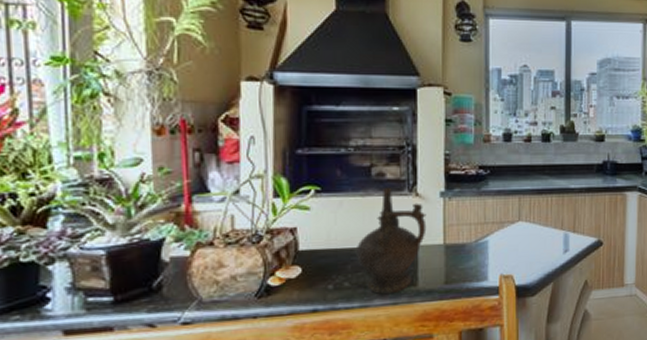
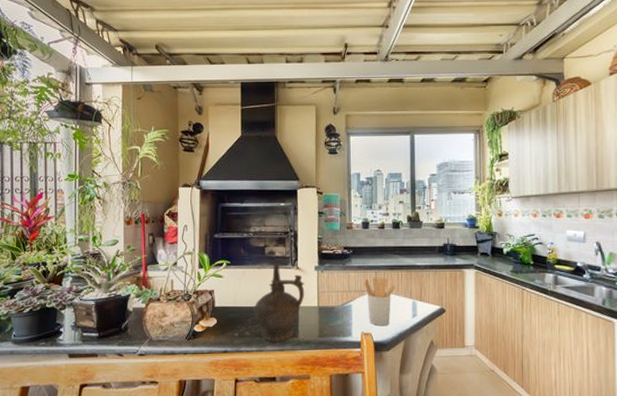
utensil holder: none [504,203,544,267] -> present [364,276,396,327]

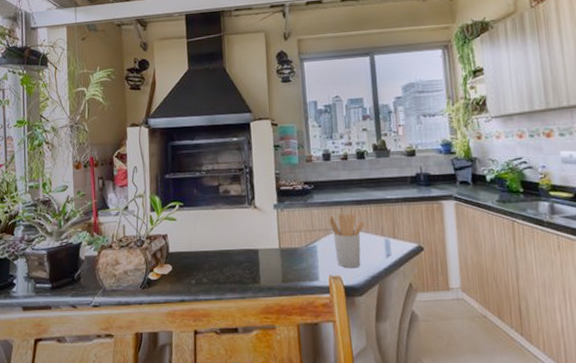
ceremonial vessel: present [254,262,305,343] -> none [210,202,265,290]

